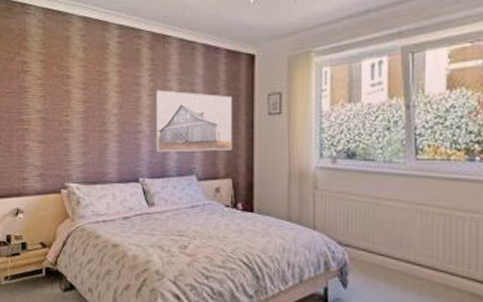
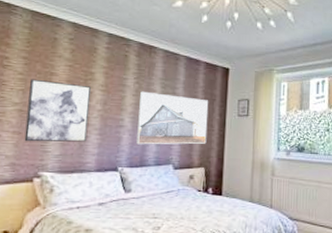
wall art: none [49,83,107,151] -> present [24,79,92,142]

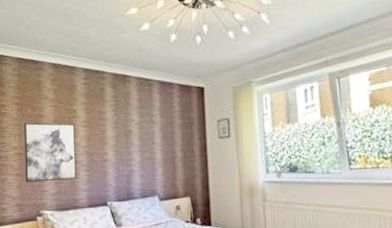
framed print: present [136,91,209,145] -> none [118,122,189,178]

